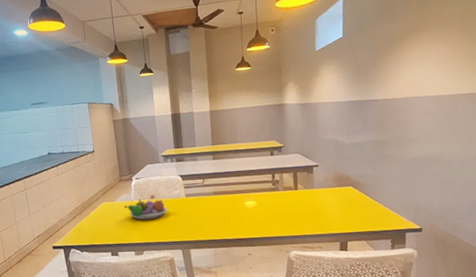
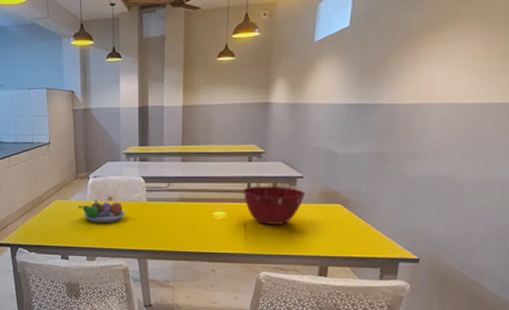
mixing bowl: none [268,175,322,209] -> present [242,186,306,225]

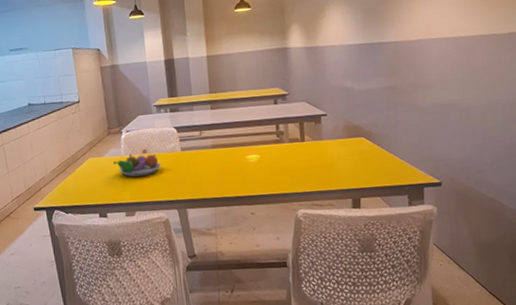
mixing bowl: present [242,186,306,225] -> none [272,125,331,163]

